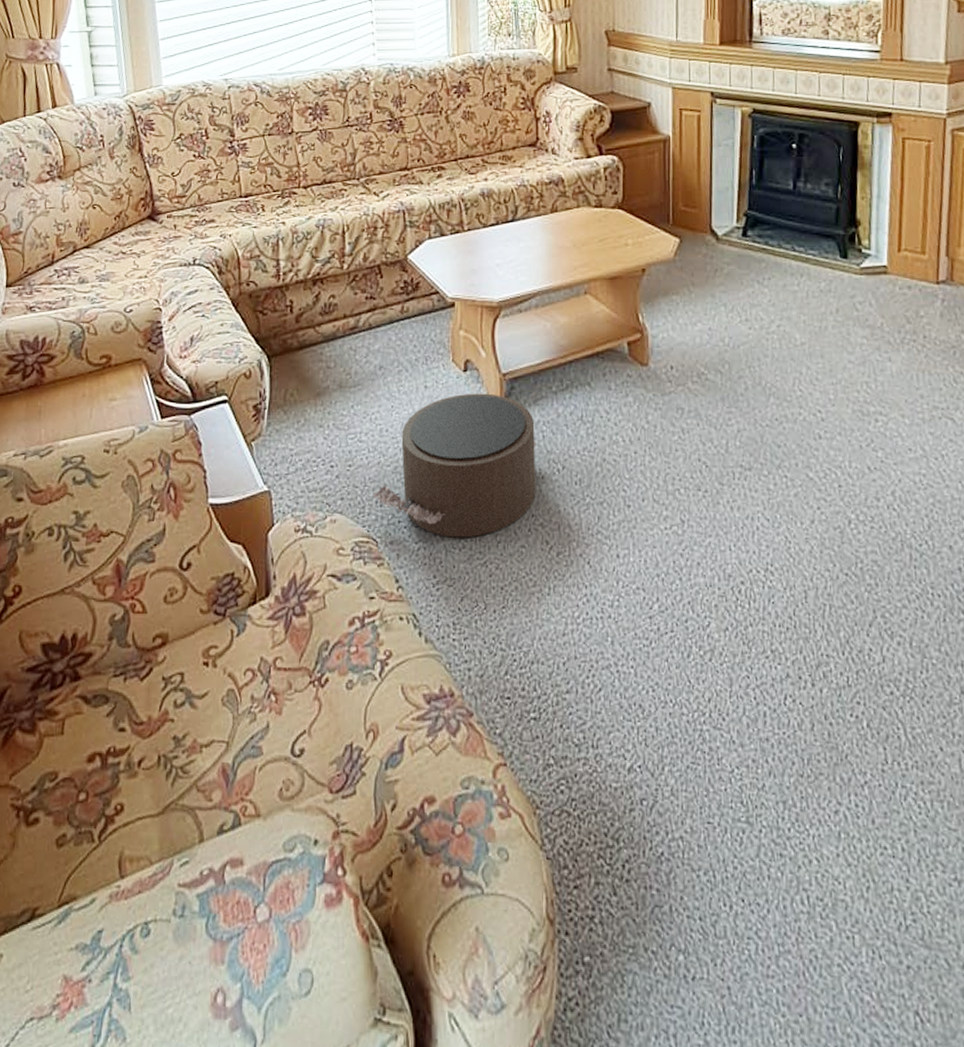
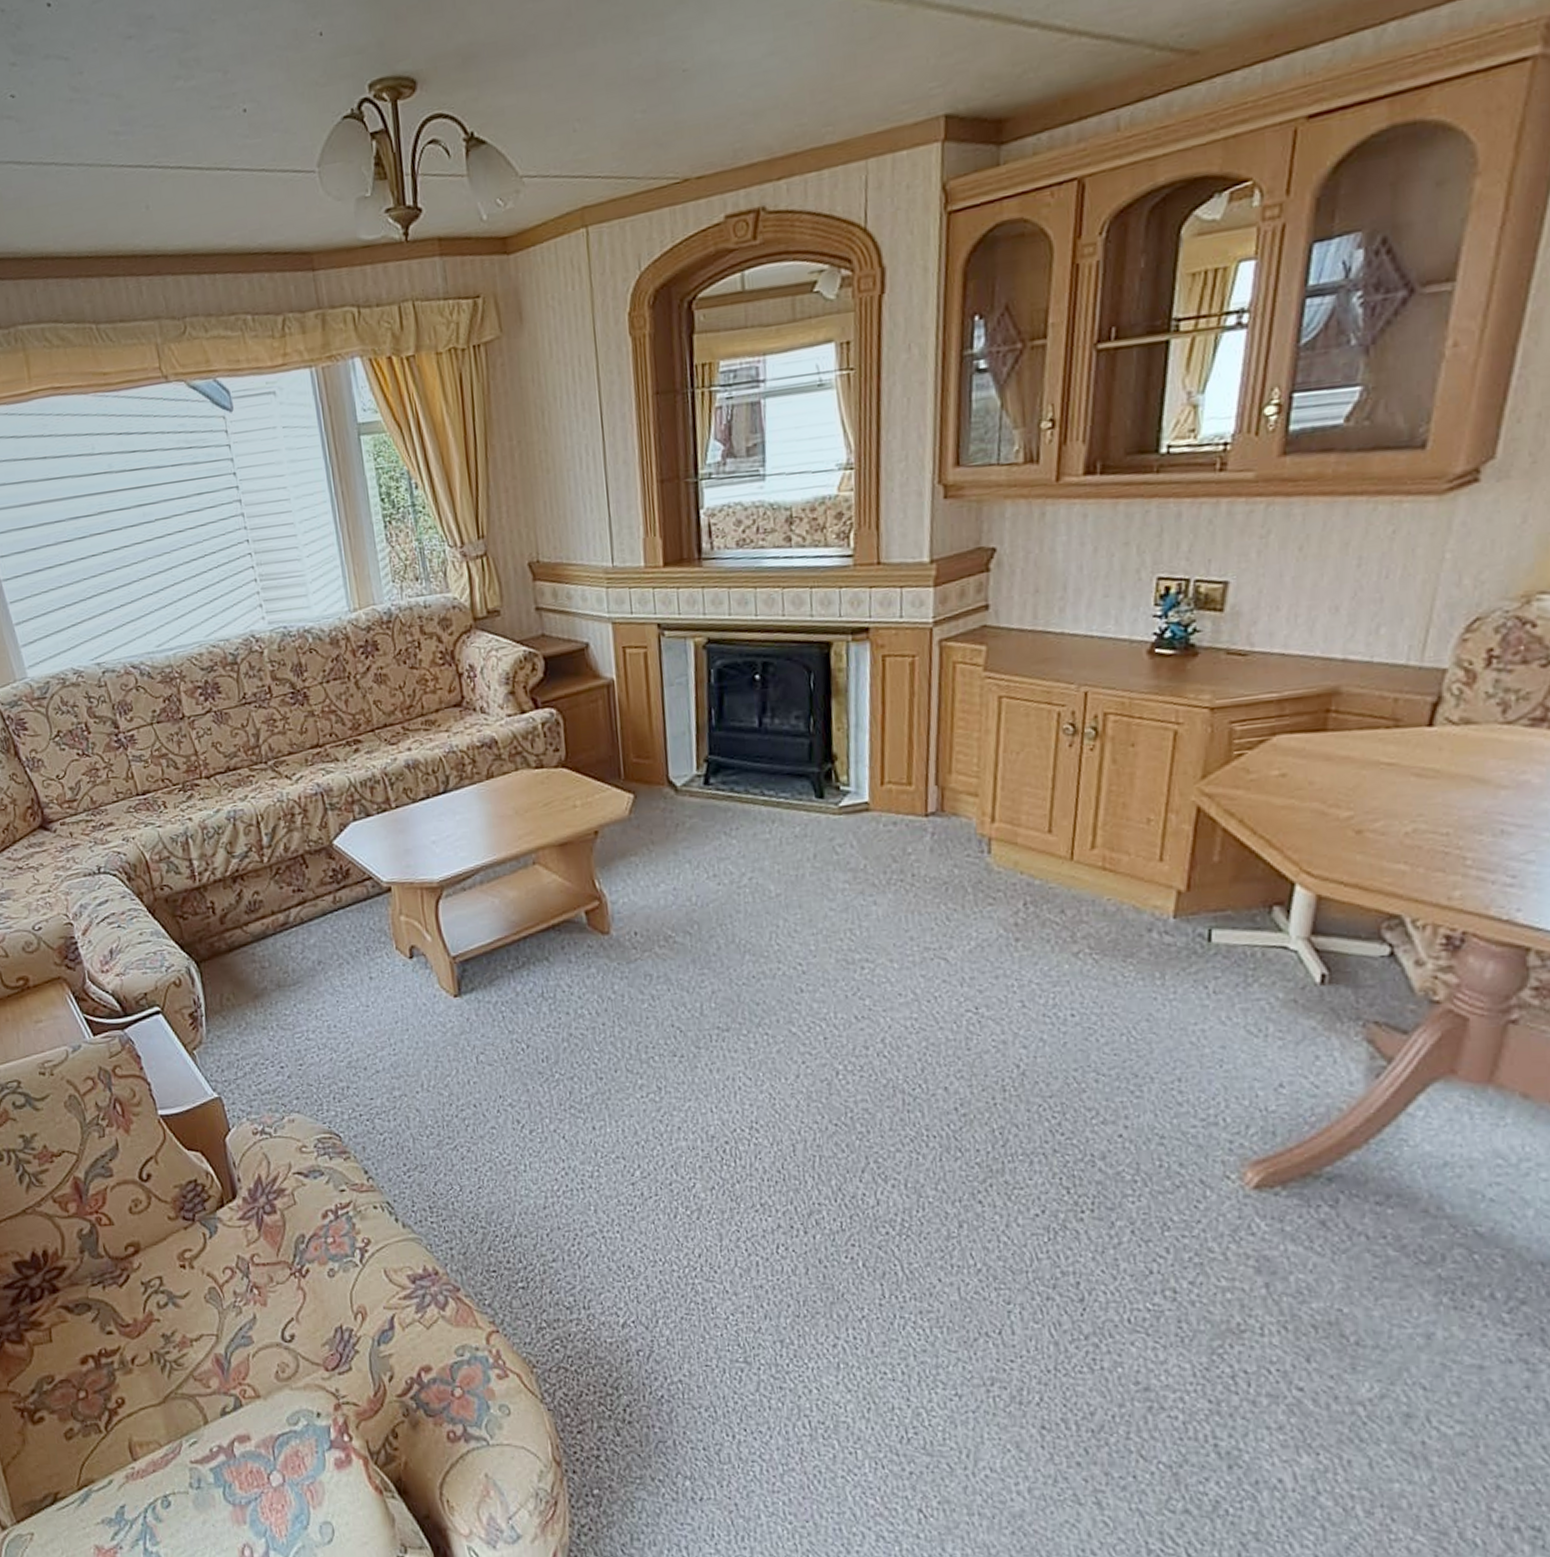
pouf: present [372,393,538,538] -> none [329,978,501,1126]

